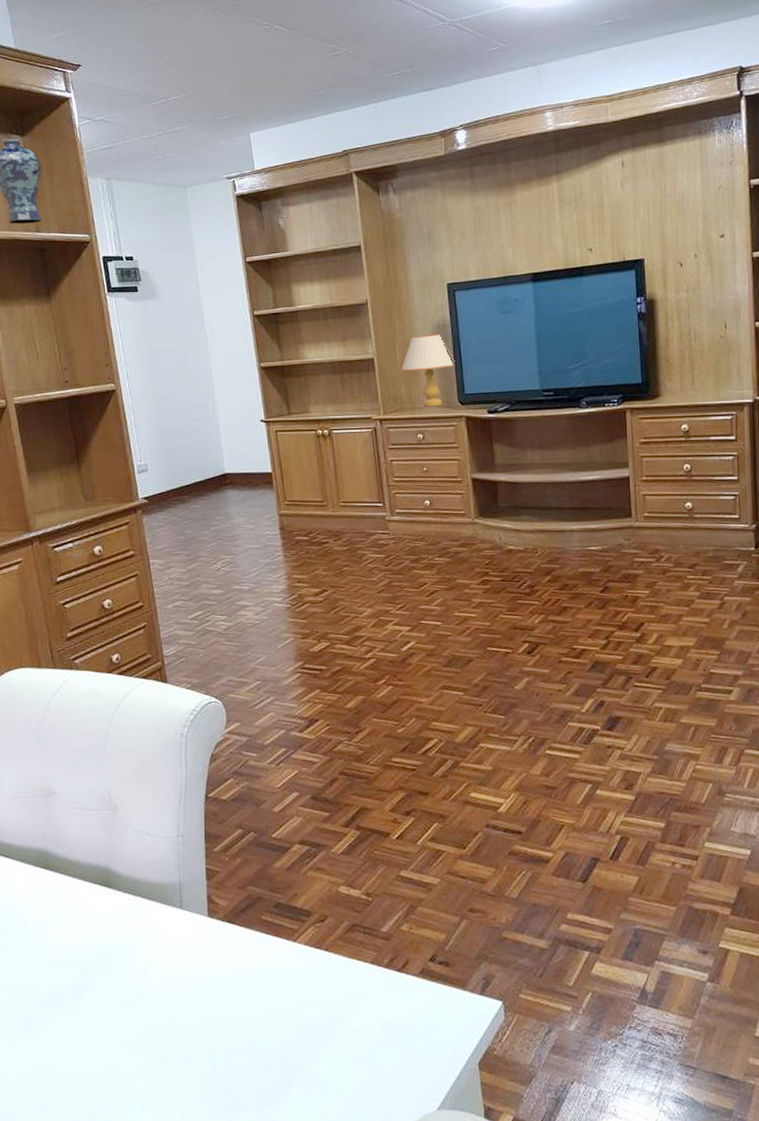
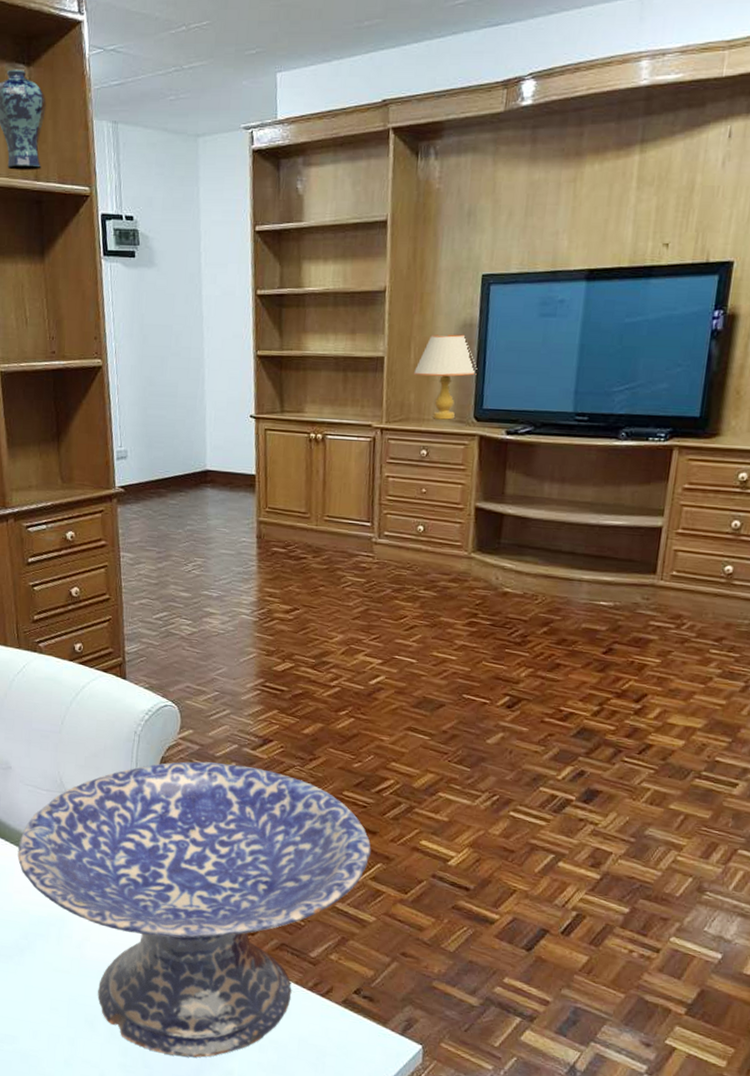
decorative bowl: none [69,749,426,1072] -> present [17,761,371,1058]

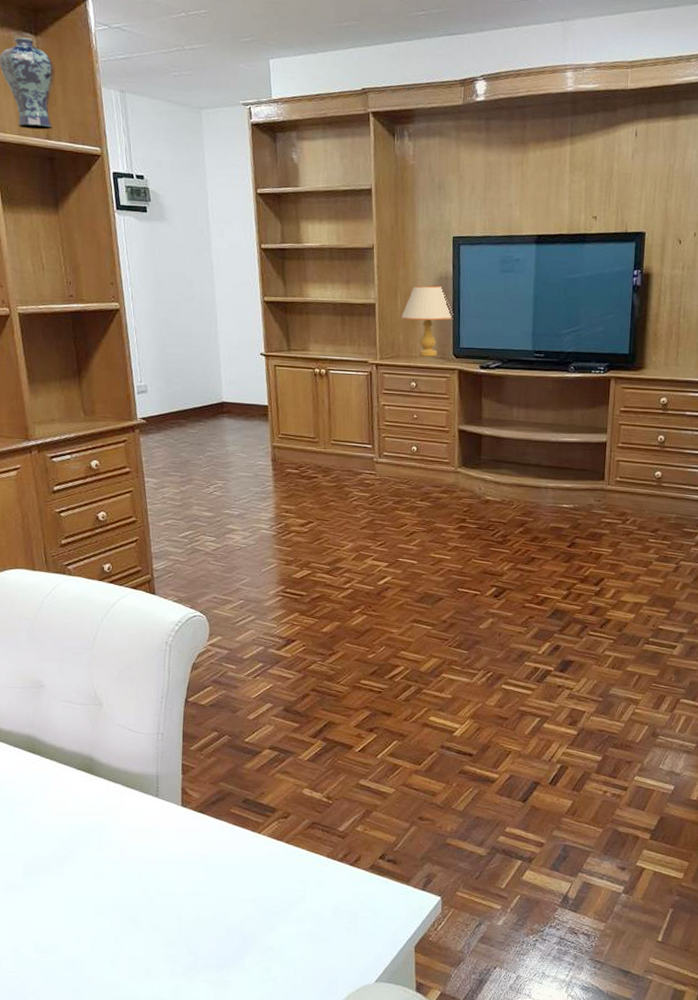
decorative bowl: present [17,761,371,1058] -> none [54,664,388,940]

